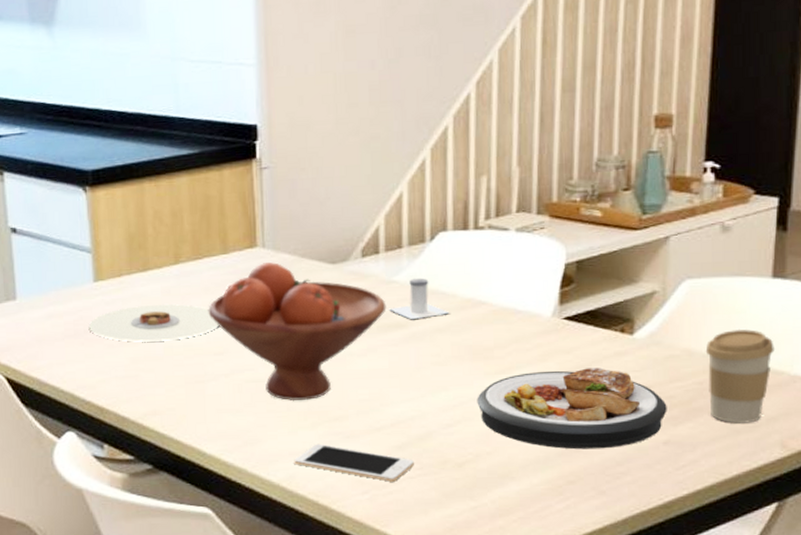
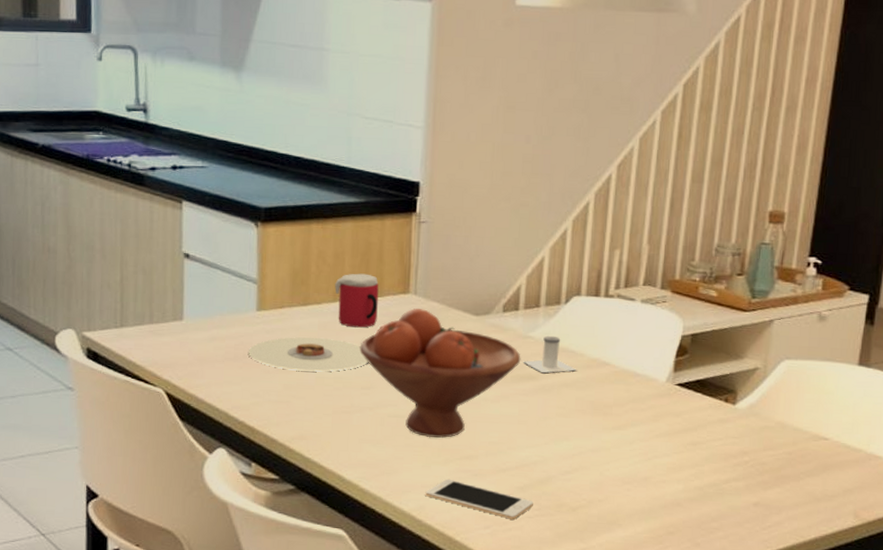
mug: none [175,230,224,290] -> present [335,273,379,328]
plate: present [477,367,667,450] -> none [594,430,760,505]
coffee cup: present [705,328,774,424] -> none [796,408,855,493]

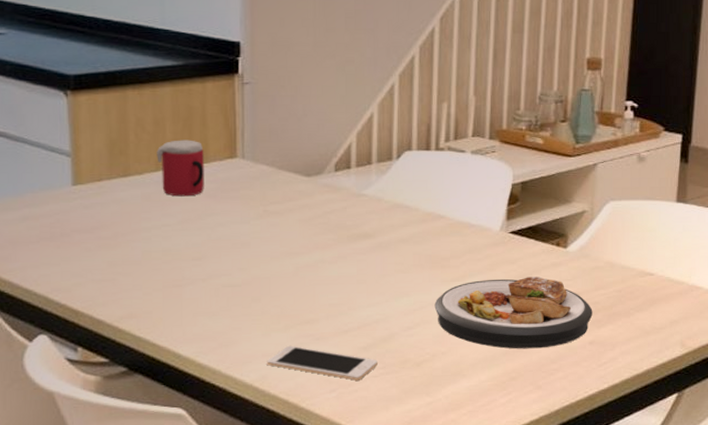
plate: present [248,337,368,372] -> none [65,209,198,246]
fruit bowl: present [359,308,521,438] -> none [187,173,356,305]
salt shaker: present [523,335,577,374] -> none [359,192,413,231]
plate: none [594,430,760,505] -> present [434,276,593,349]

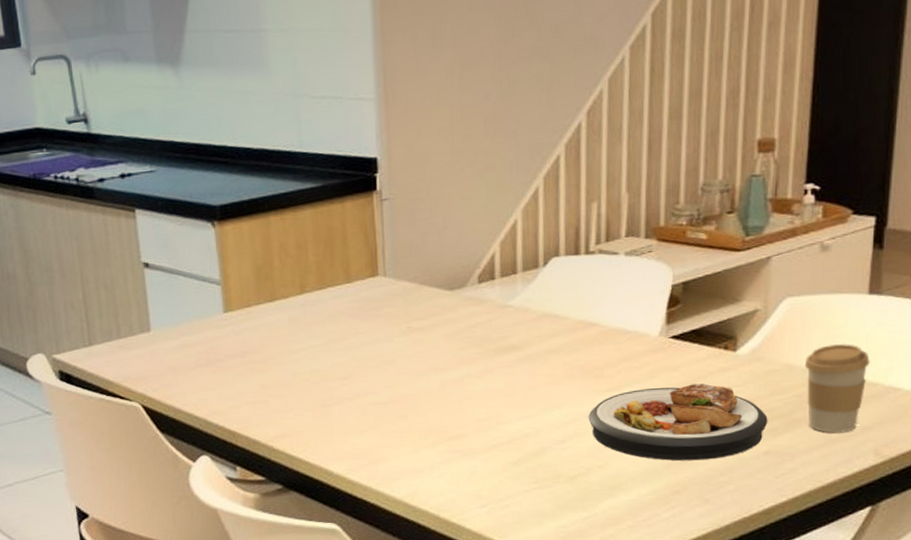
mug: present [156,140,204,197] -> none [300,261,348,318]
cell phone: present [267,345,378,381] -> none [416,461,529,496]
coffee cup: none [624,245,677,326] -> present [804,343,870,433]

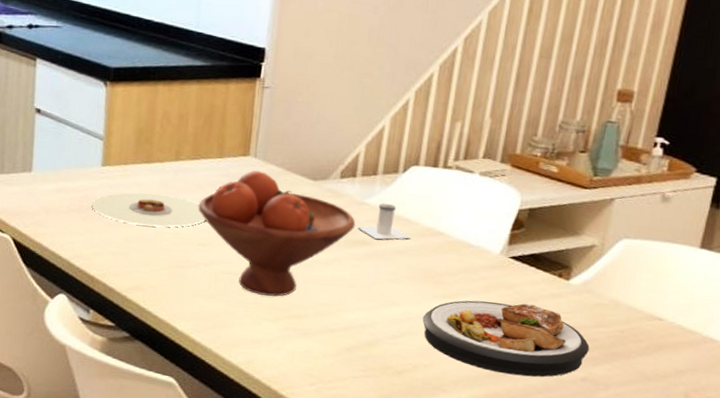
plate: none [219,332,343,369] -> present [91,192,206,228]
fruit bowl: none [333,290,502,422] -> present [198,171,356,297]
salt shaker: none [505,301,563,342] -> present [357,203,411,240]
coffee cup: present [804,343,870,433] -> none [627,288,693,373]

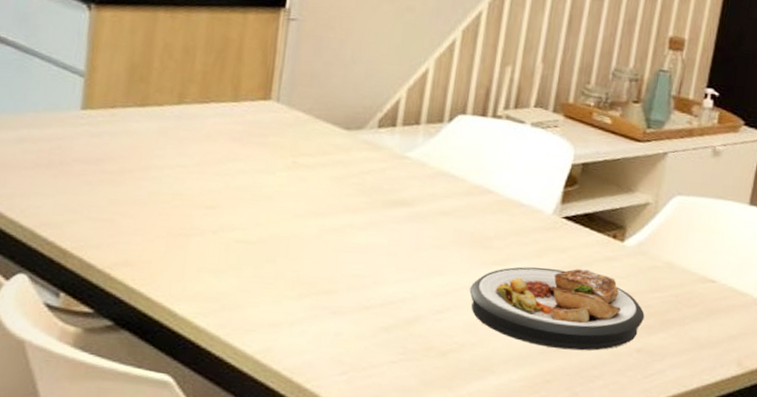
plate: present [91,192,206,228] -> none [66,143,215,187]
fruit bowl: present [198,171,356,297] -> none [206,118,395,269]
salt shaker: present [357,203,411,240] -> none [397,156,457,199]

